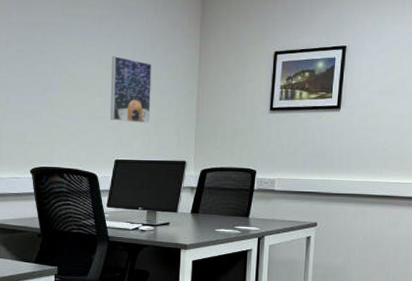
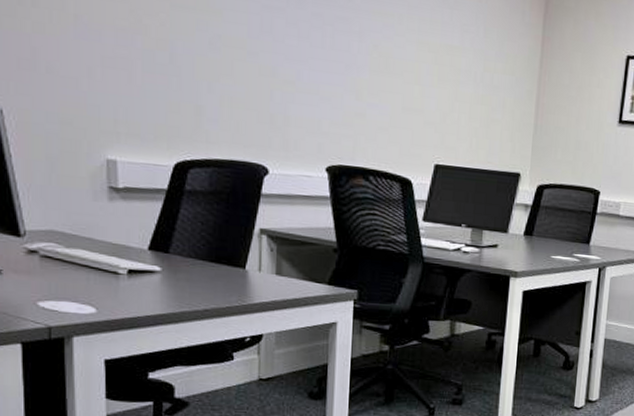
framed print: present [110,56,152,124] -> none [430,36,484,125]

